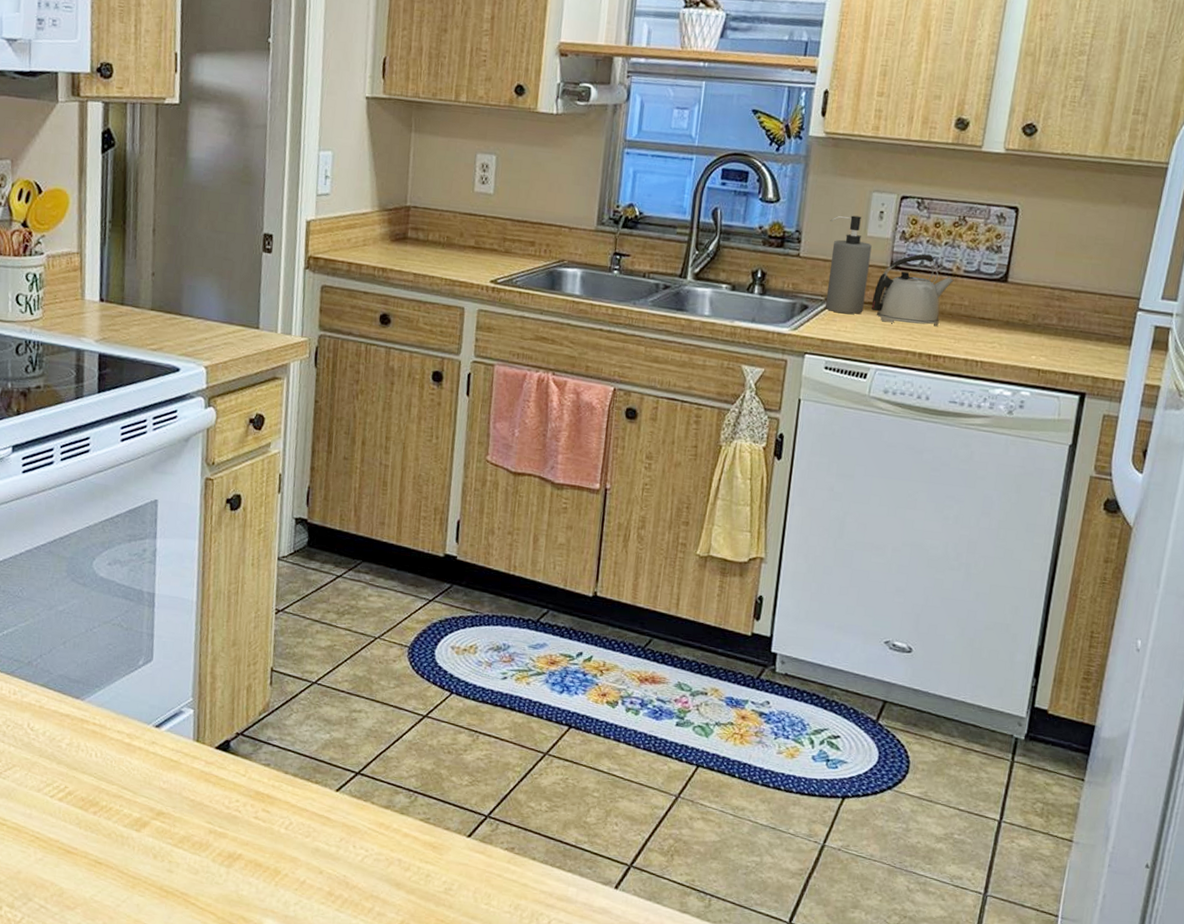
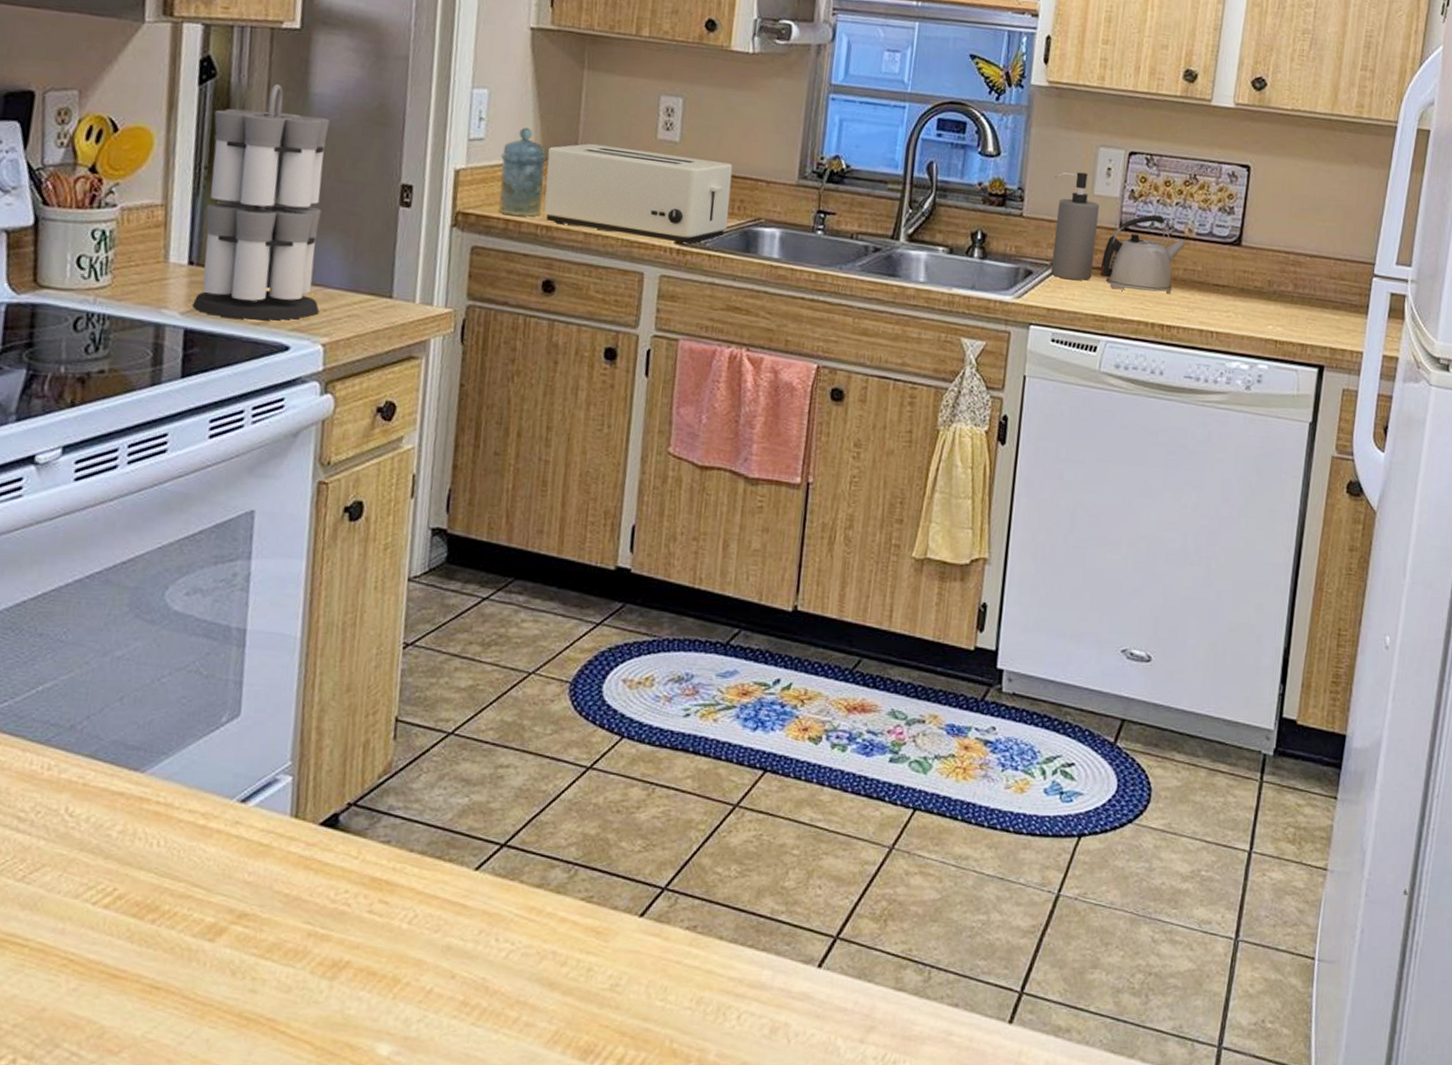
spice rack: none [104,150,205,347] -> present [192,83,330,321]
canister: none [342,183,382,260] -> present [498,127,548,217]
toaster: none [380,196,540,283] -> present [543,143,733,244]

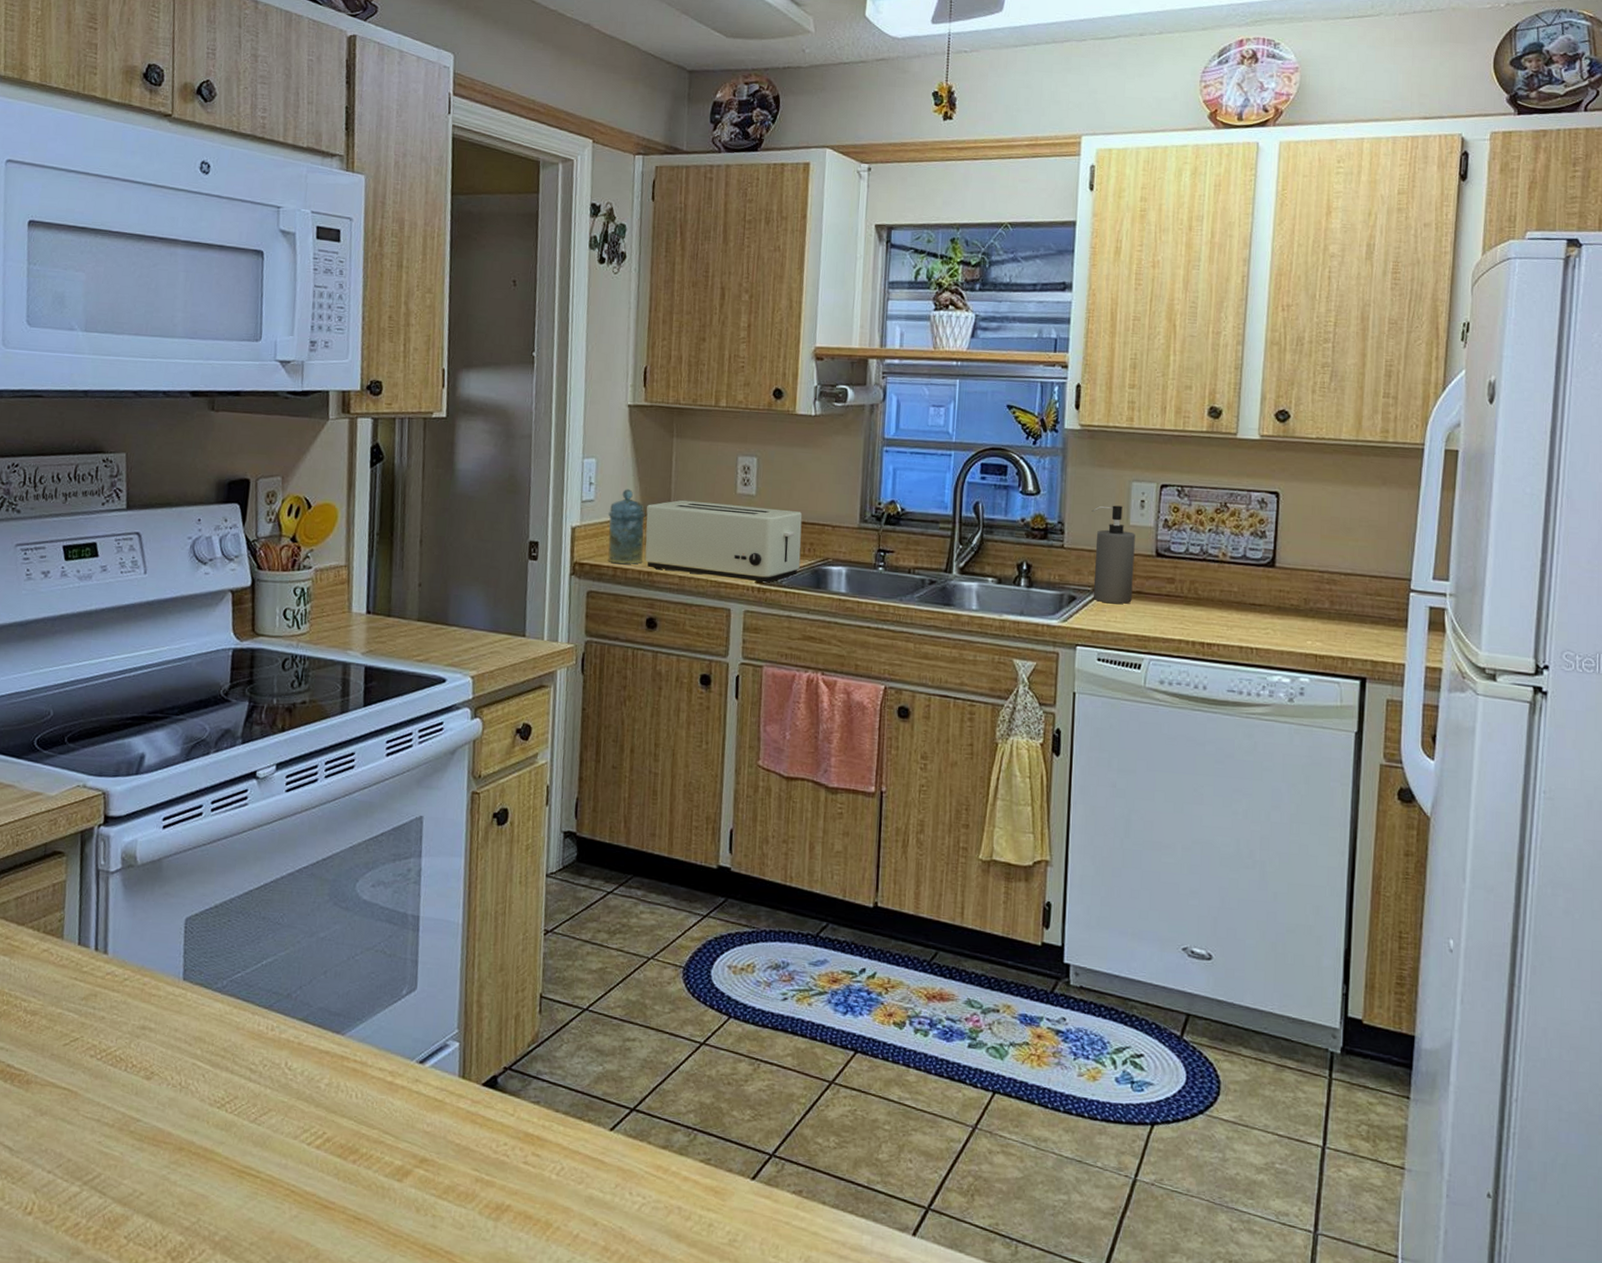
spice rack: present [192,83,330,321] -> none [370,463,472,658]
kettle: present [1099,214,1186,294] -> none [1139,541,1221,614]

